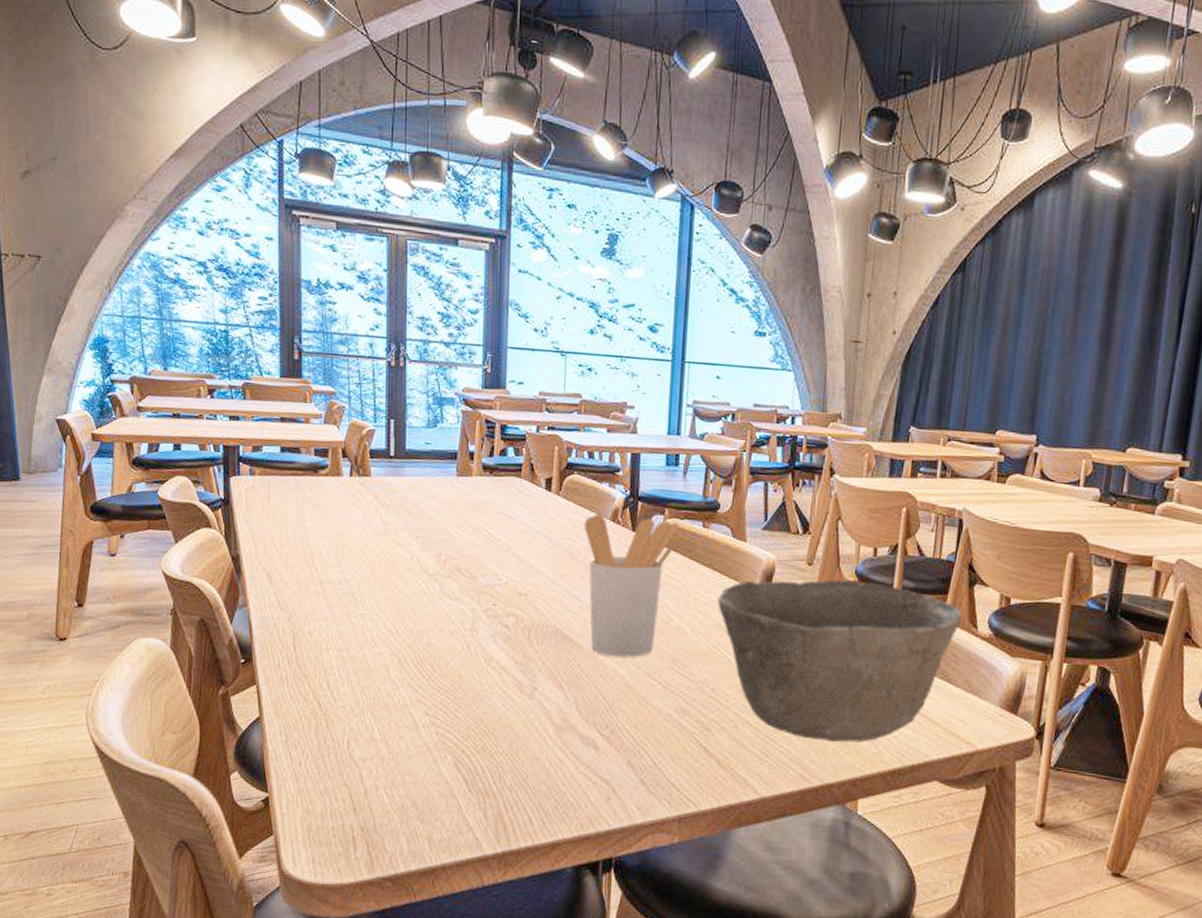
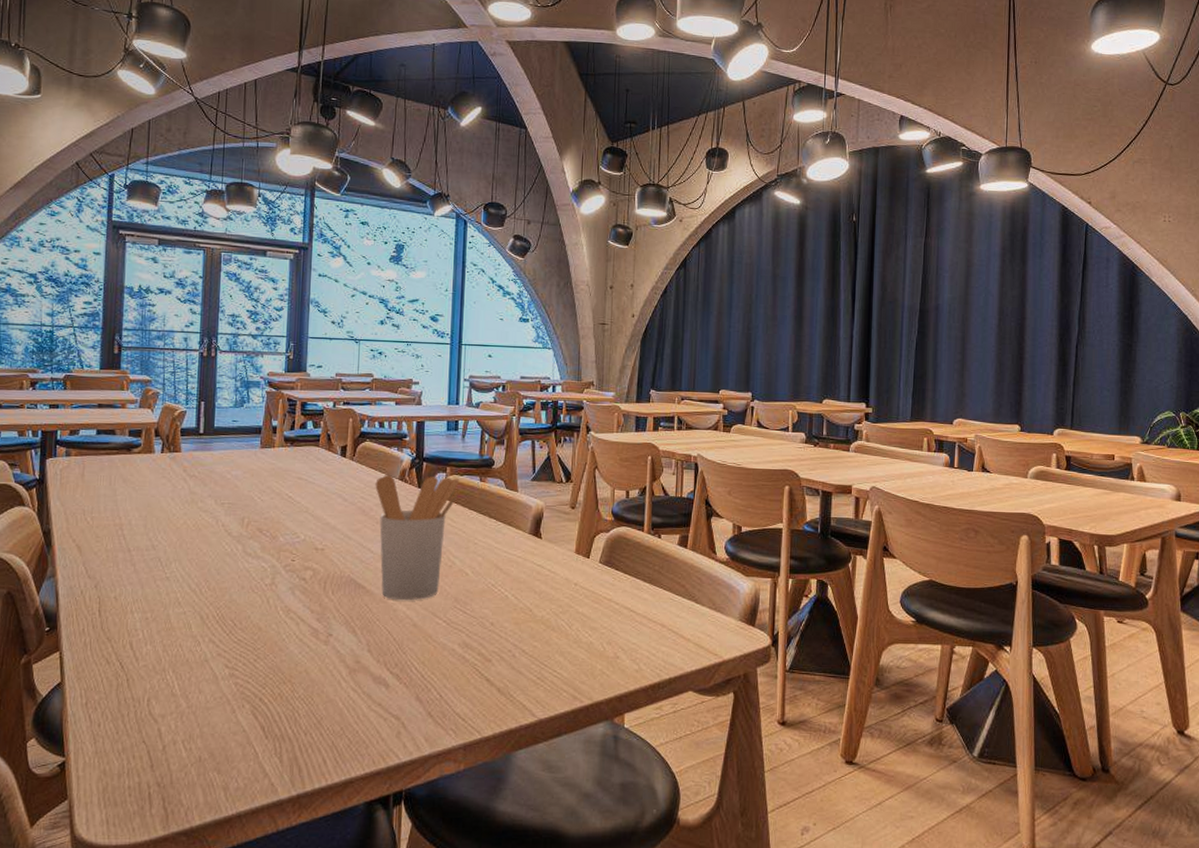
bowl: present [716,579,963,743] -> none [493,519,704,663]

